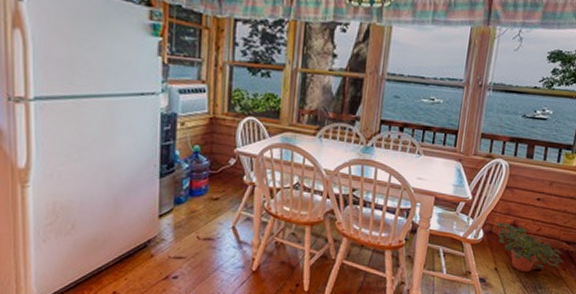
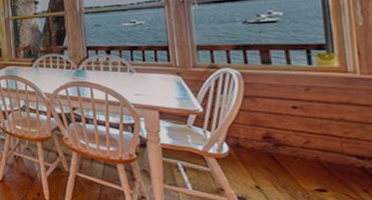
potted plant: present [496,222,564,273] -> none [243,134,362,193]

